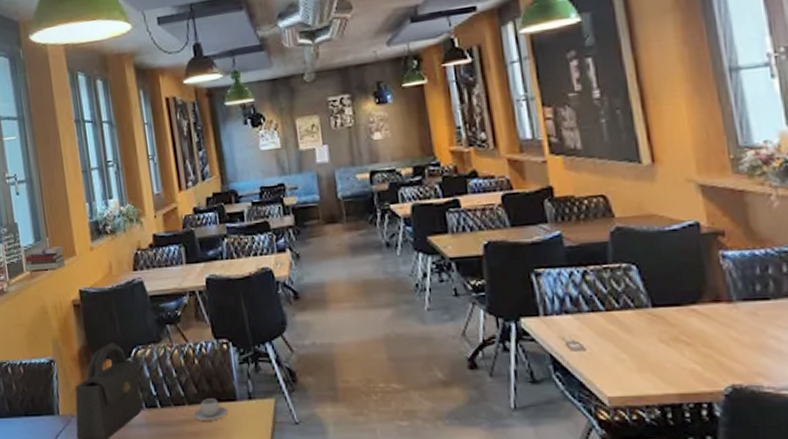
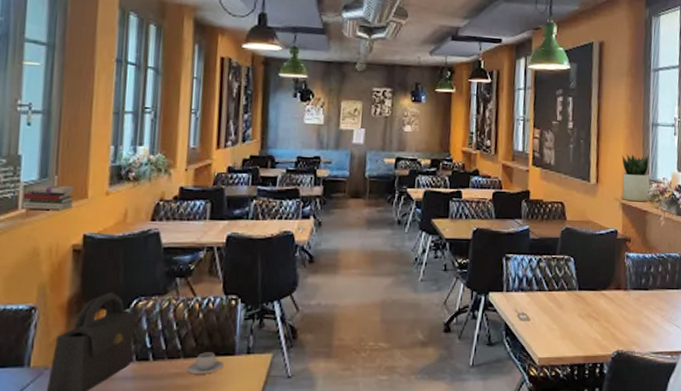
planter: none [687,114,748,181] -> present [620,154,651,202]

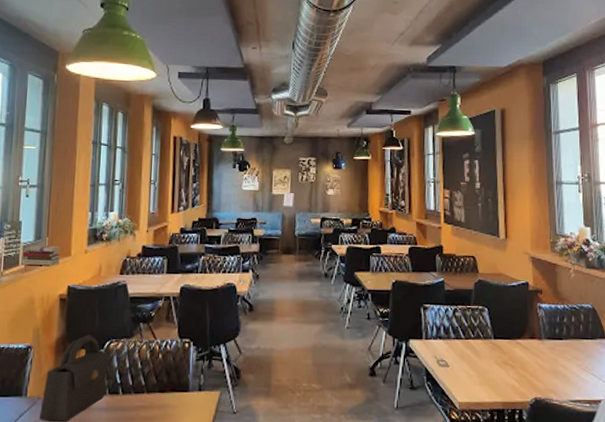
teacup: present [187,352,224,375] -> none [149,388,179,408]
planter: present [620,154,651,202] -> none [529,211,559,256]

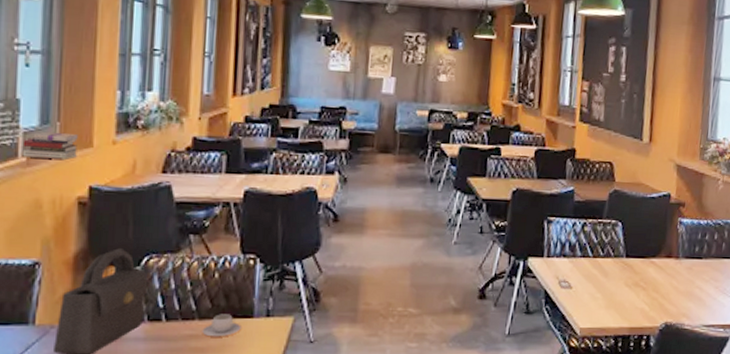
teacup: none [149,388,179,408] -> present [202,314,241,337]

